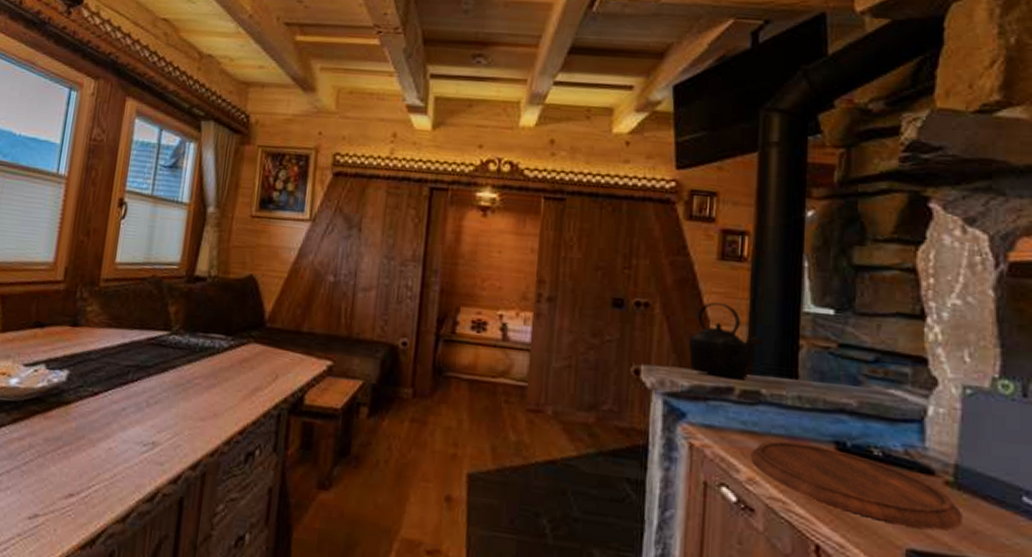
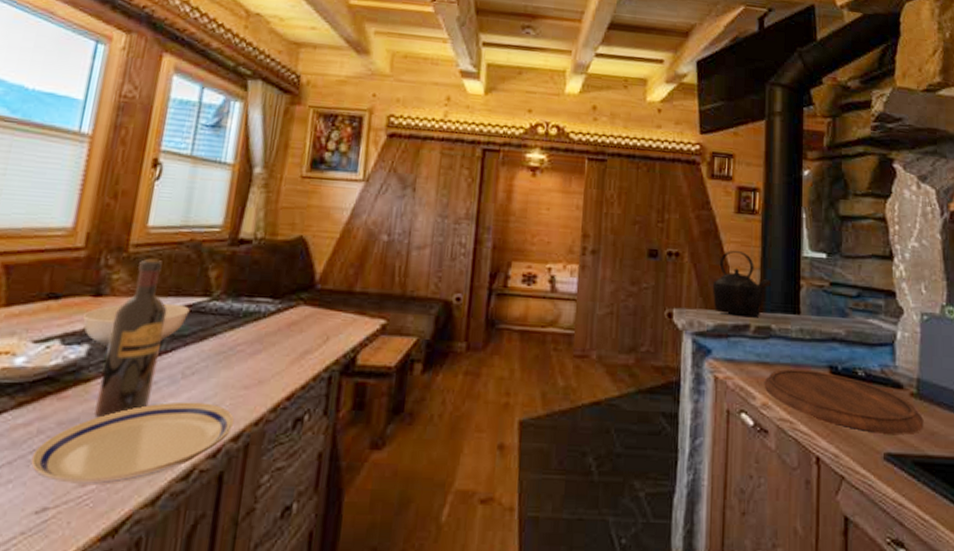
plate: none [24,428,193,501] -> present [30,401,235,486]
bowl: none [62,335,153,374] -> present [82,303,190,348]
wine bottle: none [74,292,133,437] -> present [95,258,167,417]

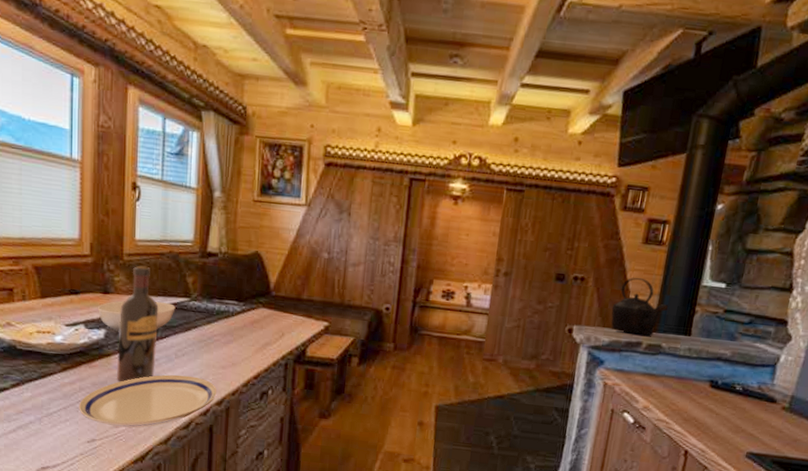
cutting board: present [764,368,924,434] -> none [647,380,790,439]

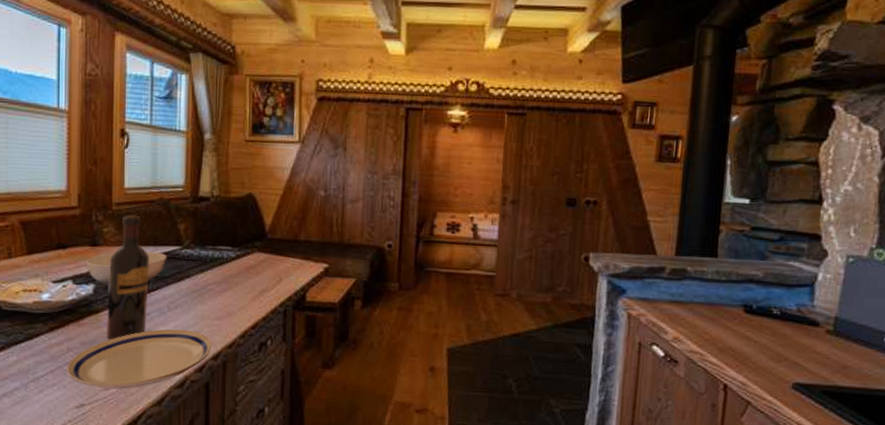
kettle: present [611,277,669,336] -> none [629,197,691,260]

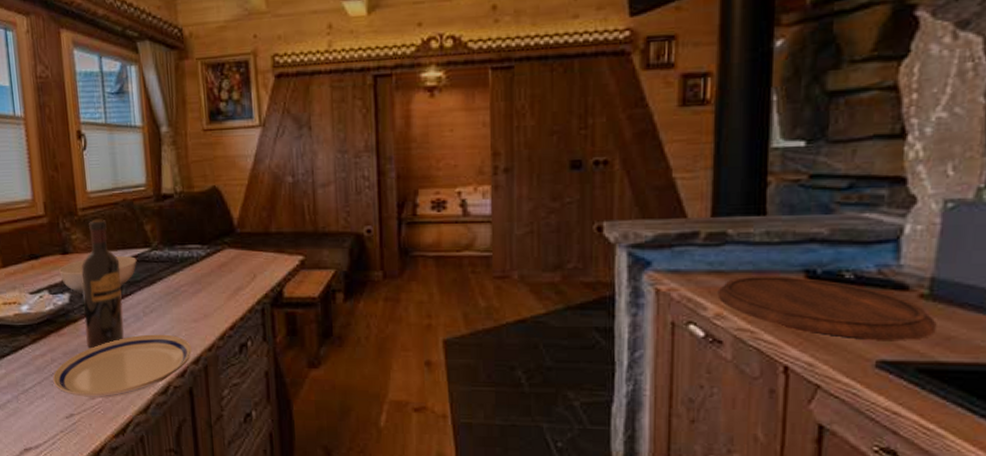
cutting board: none [676,307,838,367] -> present [717,275,937,340]

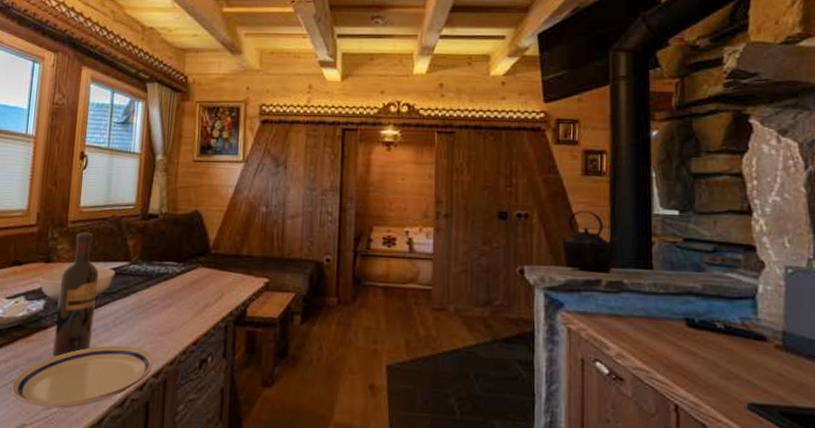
kettle: none [650,149,729,223] -> present [562,210,623,272]
cutting board: present [717,275,937,340] -> none [618,321,792,386]

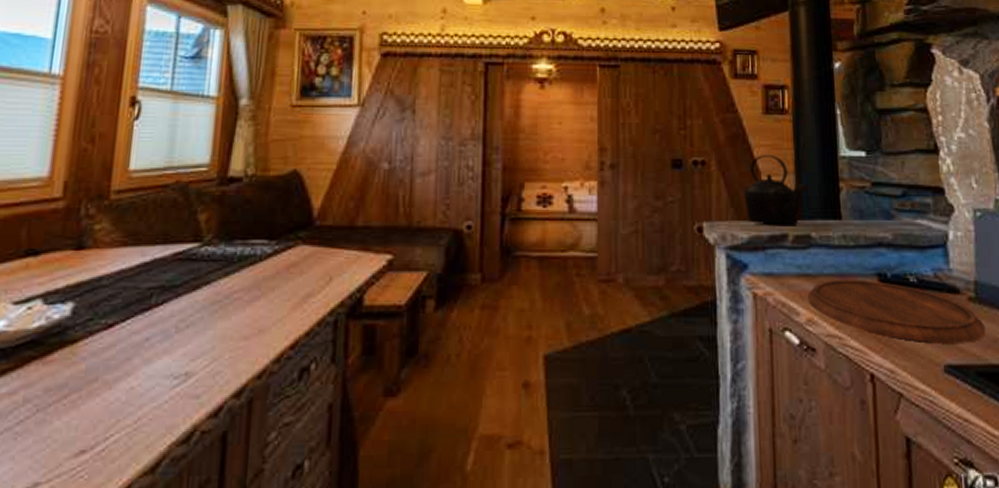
plate: present [11,345,155,410] -> none [18,357,236,456]
bowl: present [38,267,116,302] -> none [64,252,180,304]
wine bottle: present [53,231,99,356] -> none [84,204,156,380]
cutting board: none [618,321,792,386] -> present [807,279,986,344]

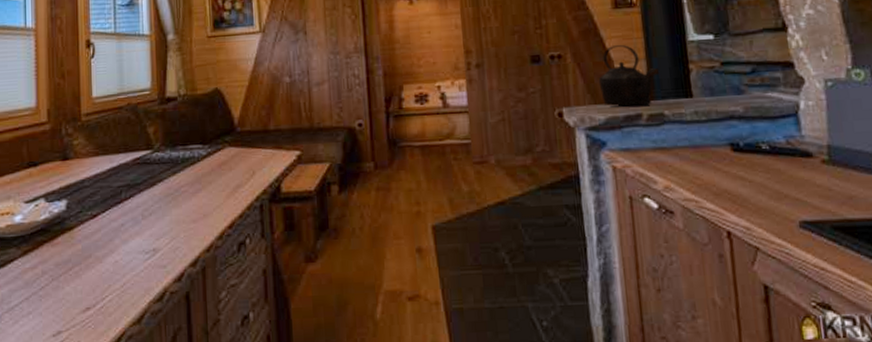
cutting board: present [807,279,986,344] -> none [663,149,840,203]

